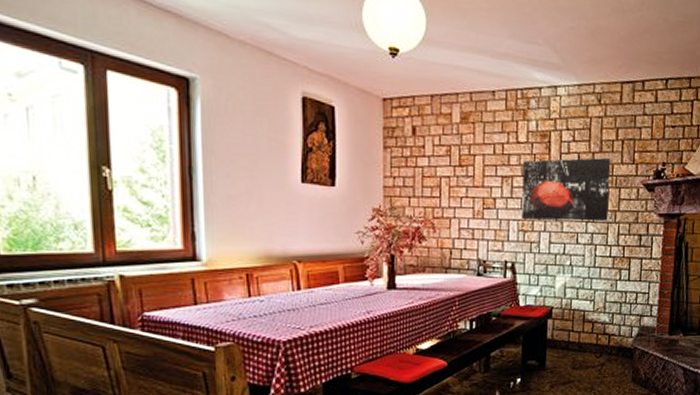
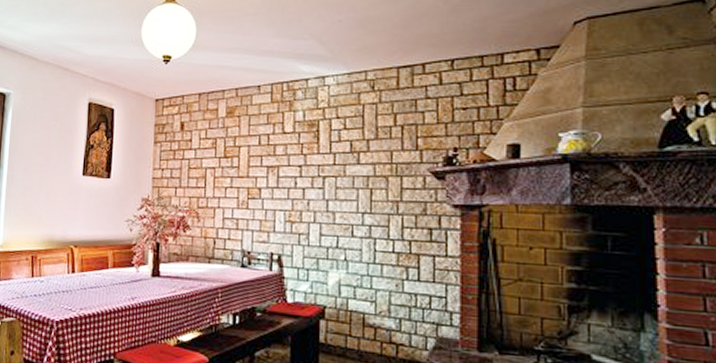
wall art: present [521,157,611,222] -> none [288,144,389,213]

